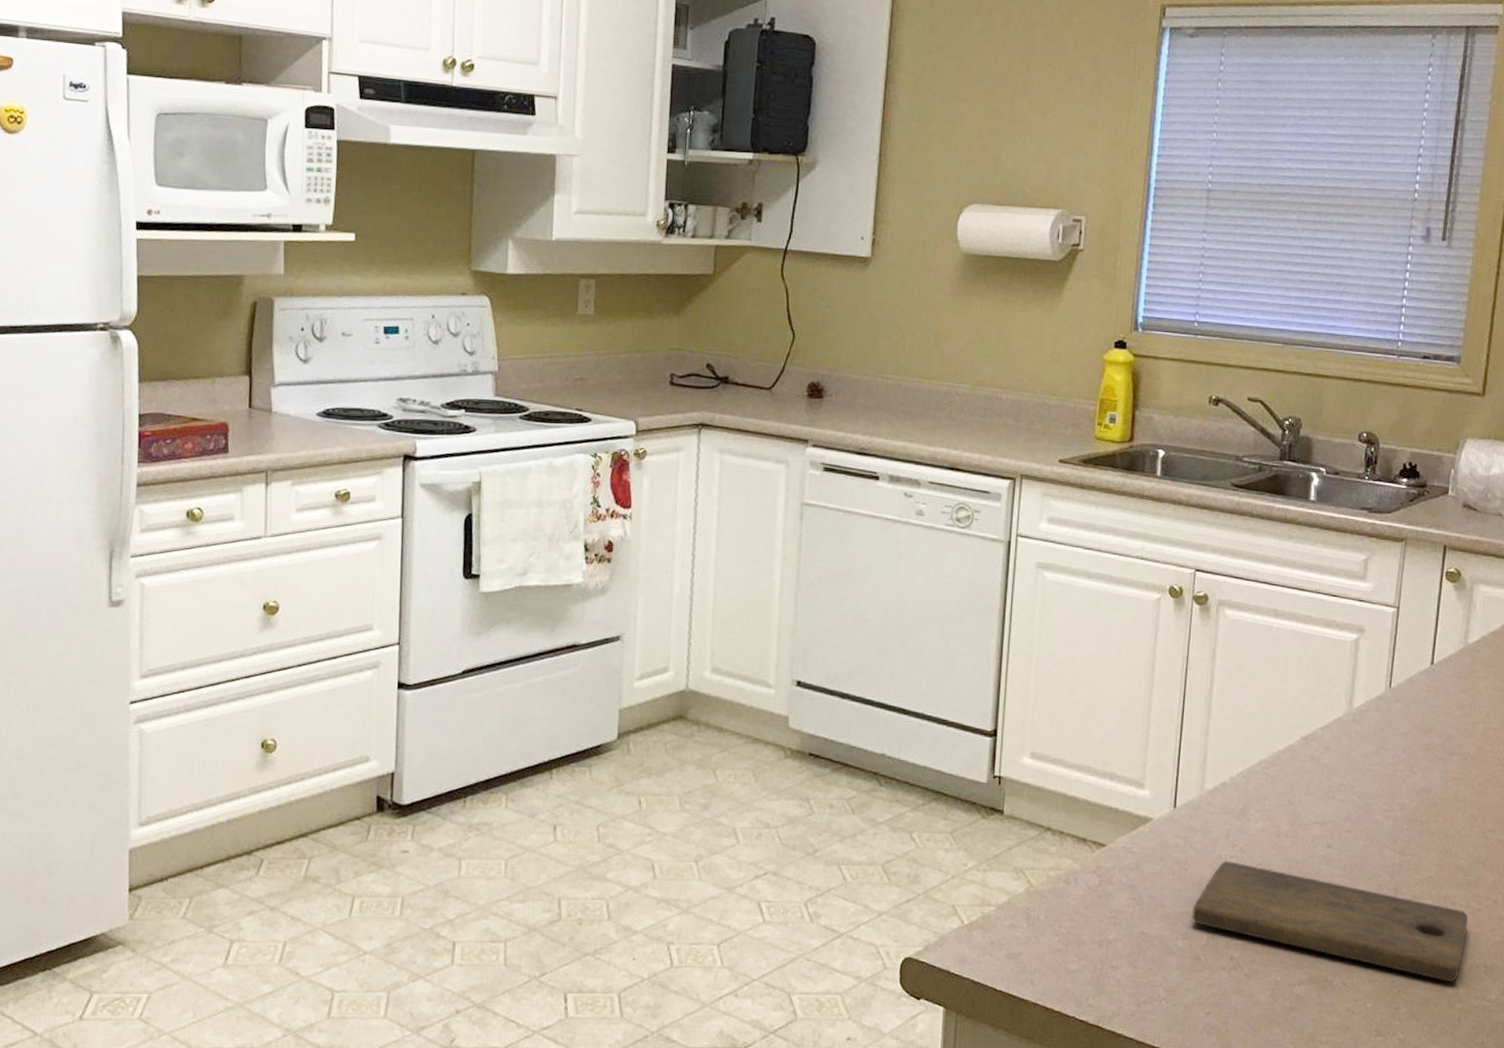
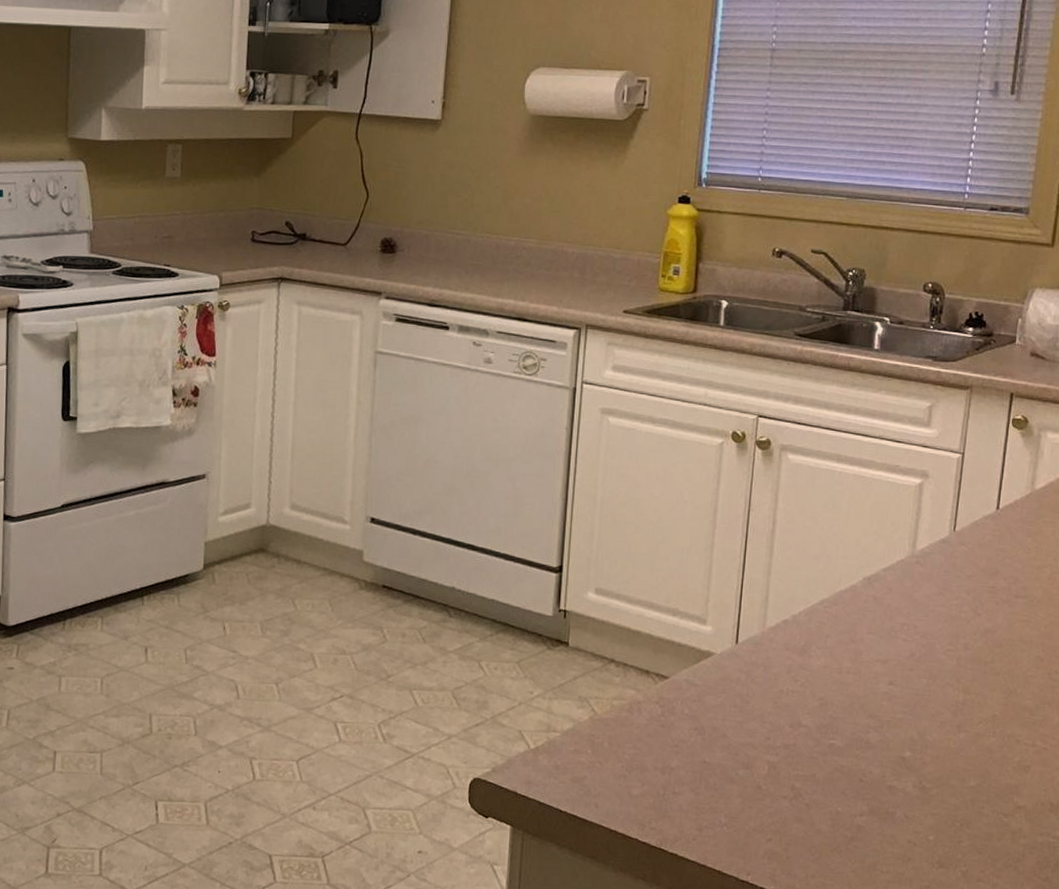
cutting board: present [1192,861,1469,982] -> none [753,695,1034,818]

